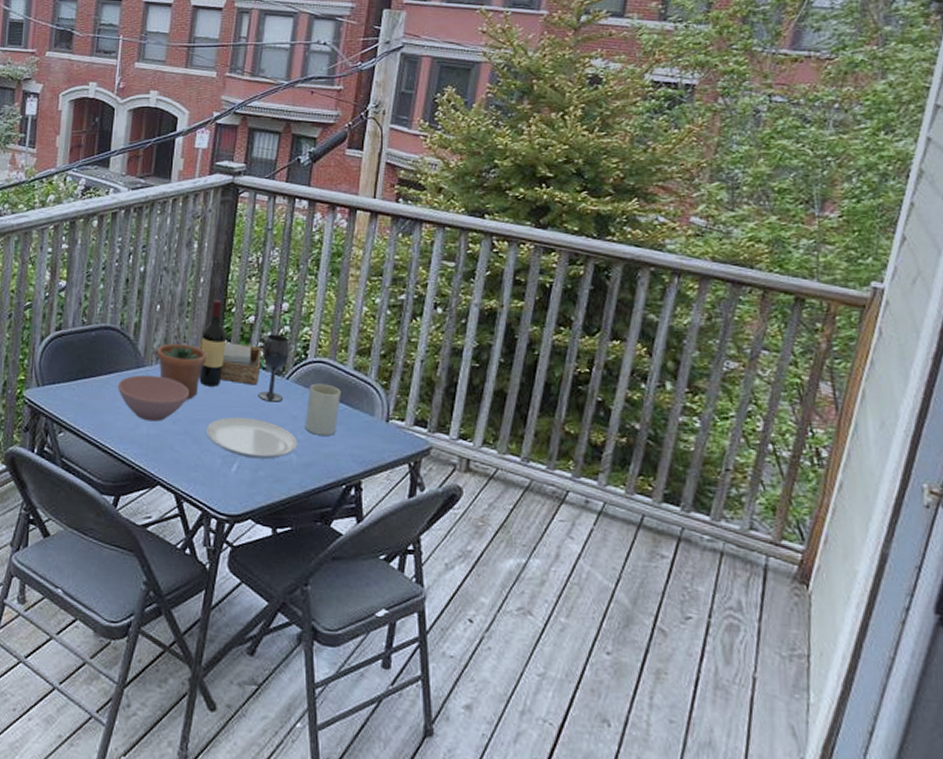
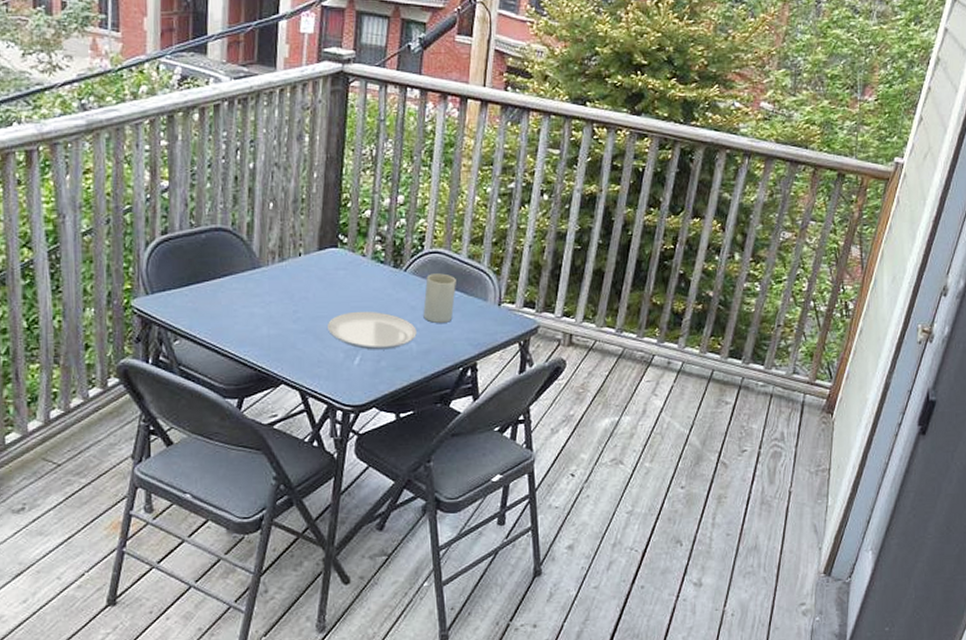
bowl: present [117,375,189,422] -> none [233,276,308,322]
planter: present [157,343,207,400] -> none [273,242,324,298]
napkin holder: present [198,339,261,385] -> none [315,236,379,279]
wine bottle: present [199,300,227,387] -> none [317,195,344,283]
wine glass: present [258,334,290,402] -> none [377,227,407,295]

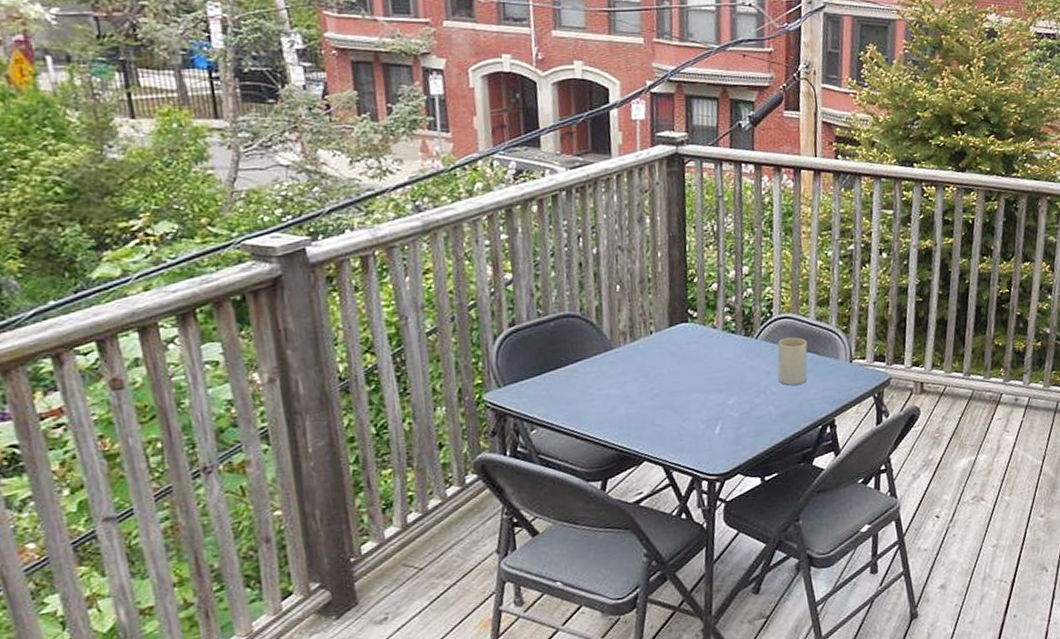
plate: present [328,311,417,350] -> none [685,380,774,418]

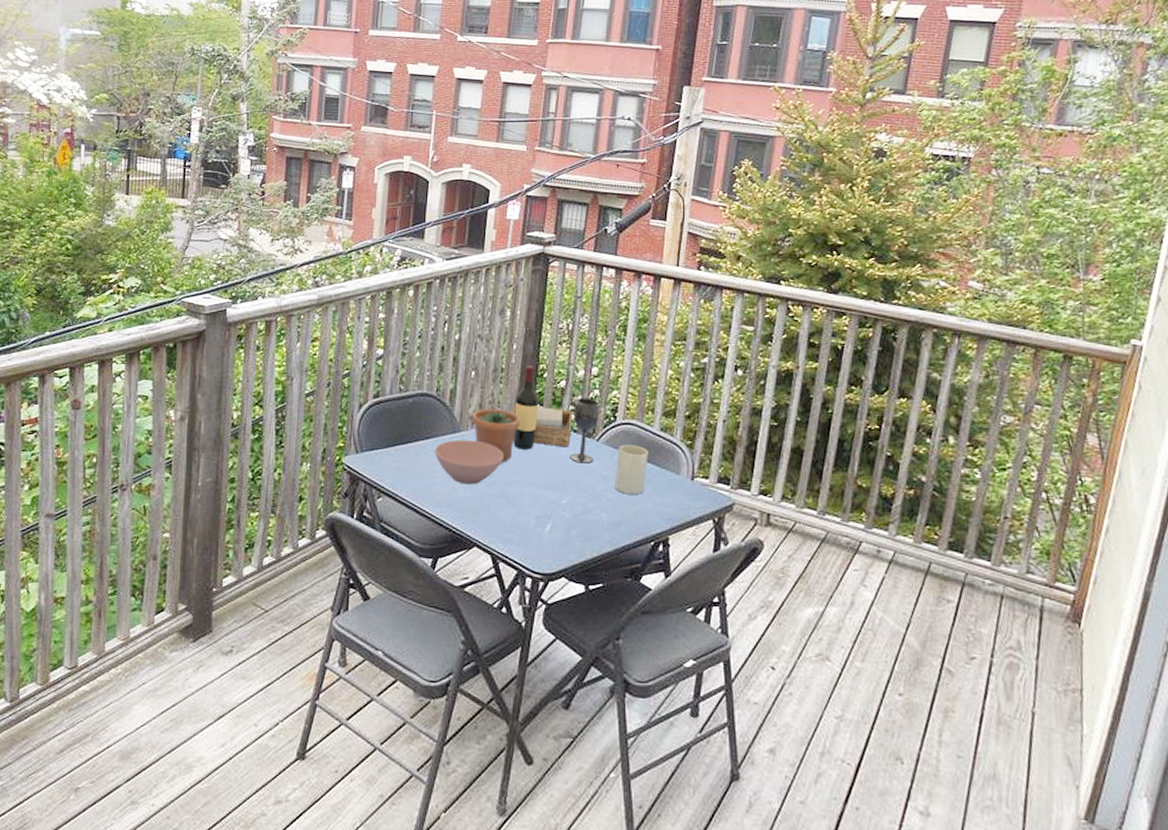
bowl: none [587,355,663,402] -> present [434,440,503,485]
planter: none [623,320,676,374] -> present [472,409,520,463]
napkin holder: none [665,312,730,350] -> present [512,404,572,448]
wine bottle: none [667,272,693,358] -> present [513,366,539,450]
wine glass: none [729,297,756,363] -> present [570,398,600,463]

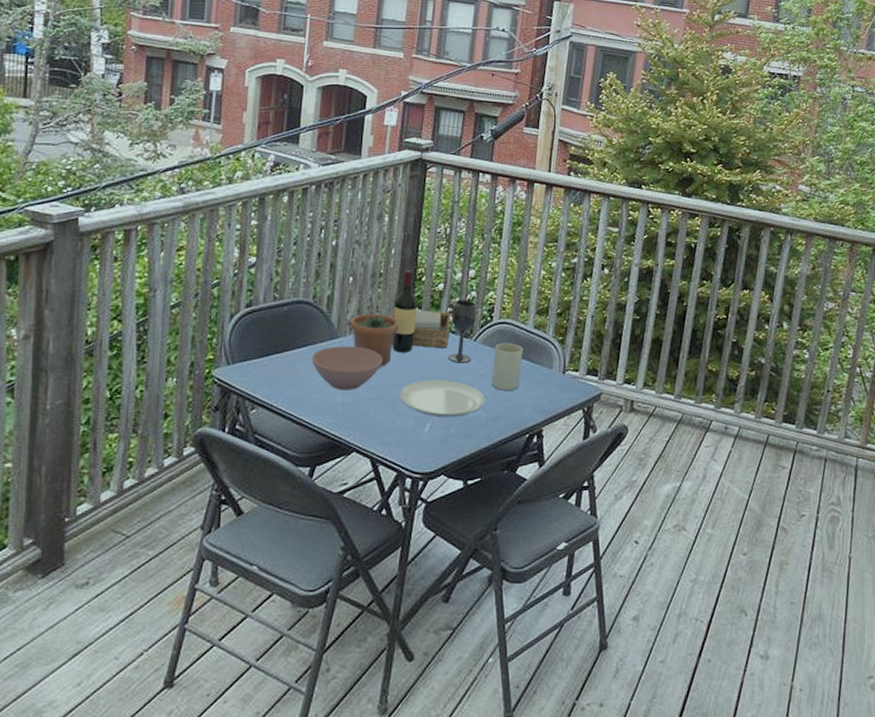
plate: none [521,478,608,519] -> present [400,379,485,418]

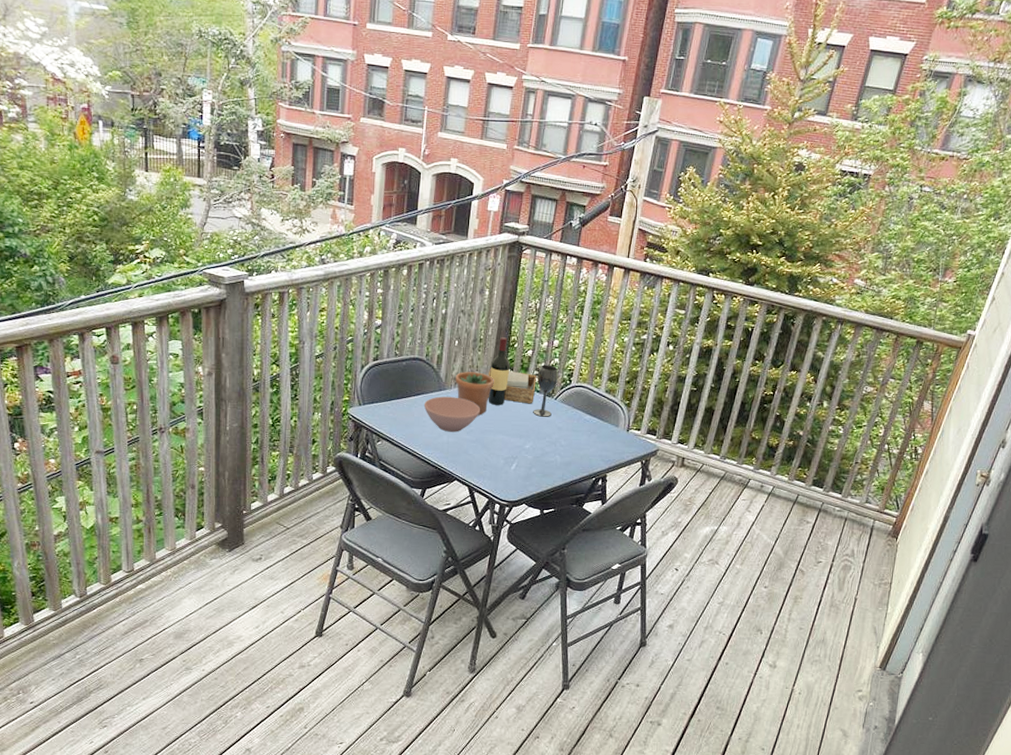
plate: present [400,379,485,418] -> none [493,428,561,460]
cup: present [491,343,523,392] -> none [567,403,595,443]

